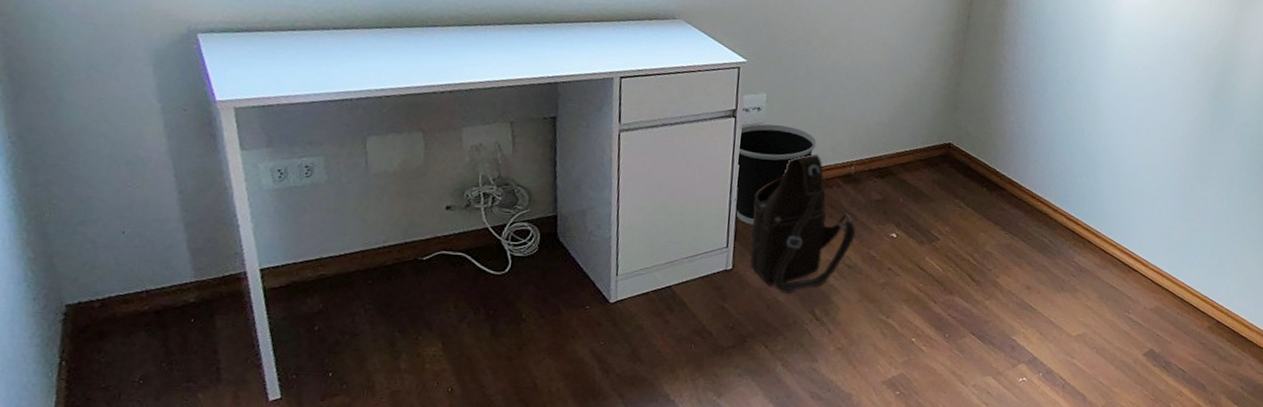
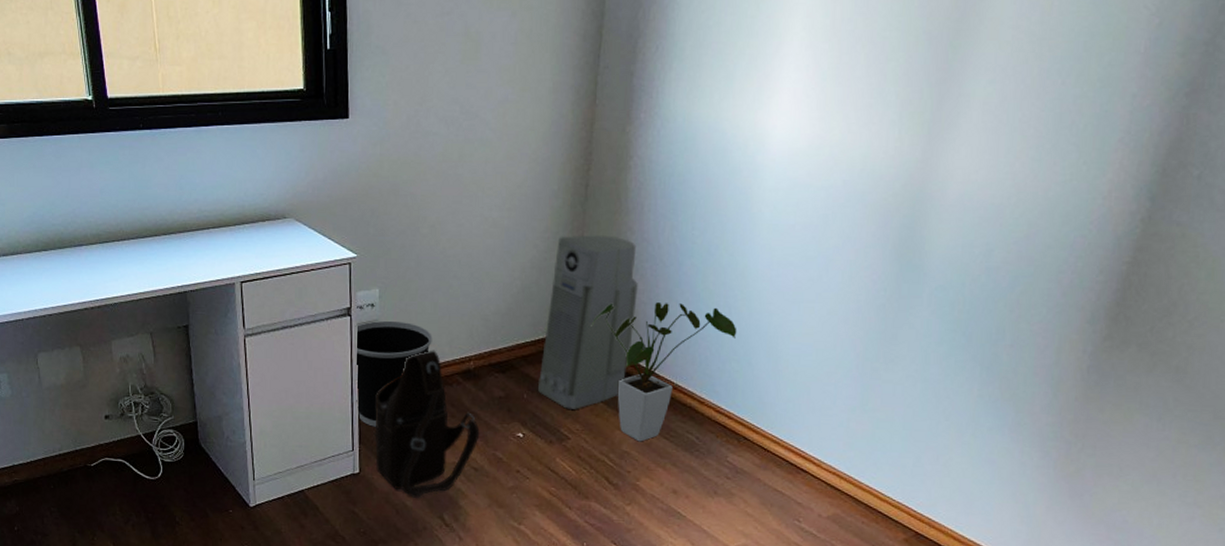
air purifier: none [913,58,1009,213] -> present [538,235,638,409]
house plant: none [965,120,1088,244] -> present [591,301,737,442]

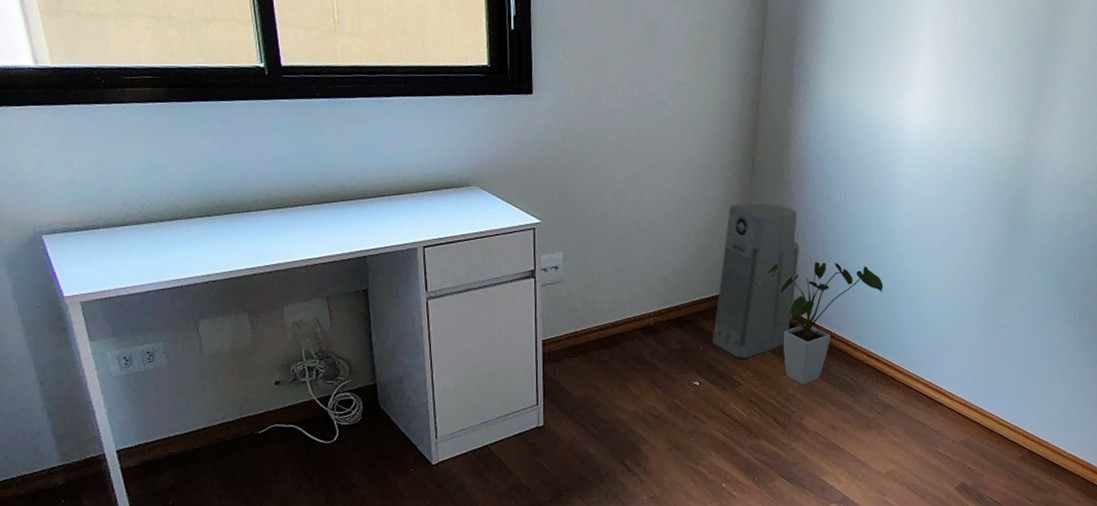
wastebasket: present [355,320,433,427] -> none [539,281,614,382]
shoulder bag: present [375,350,480,498] -> none [559,308,659,446]

